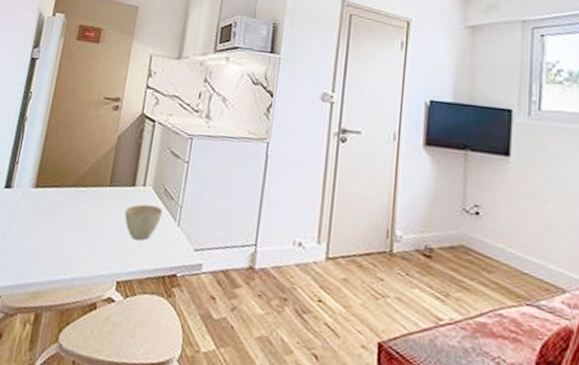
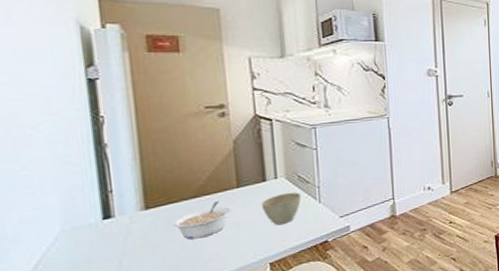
legume: none [50,196,99,232] -> present [172,201,231,240]

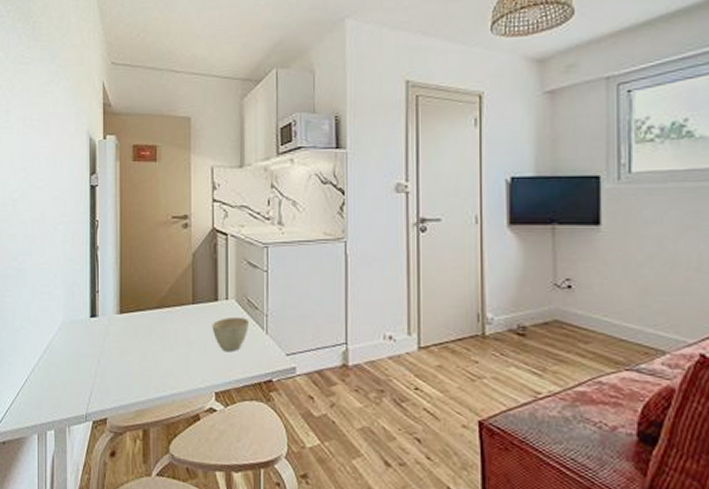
legume: present [172,201,231,240] -> none [139,315,186,351]

